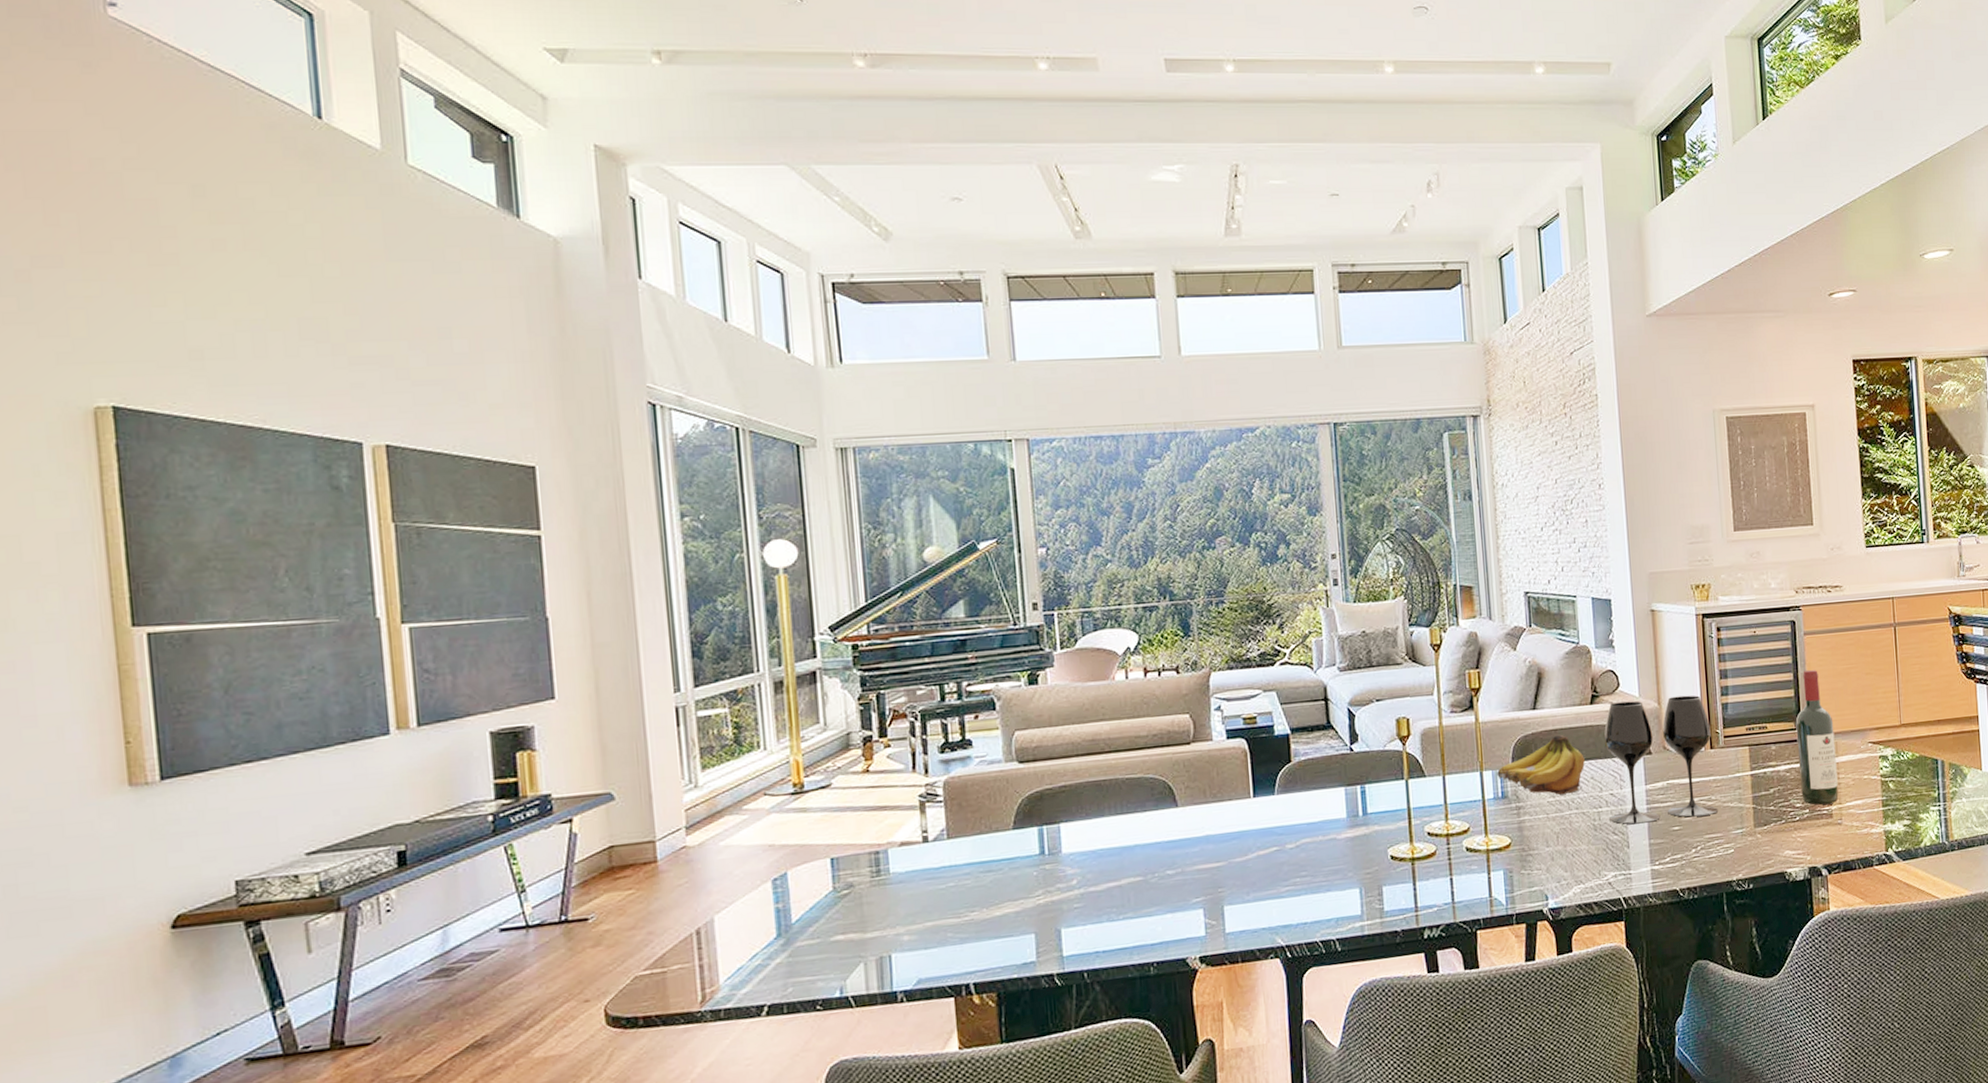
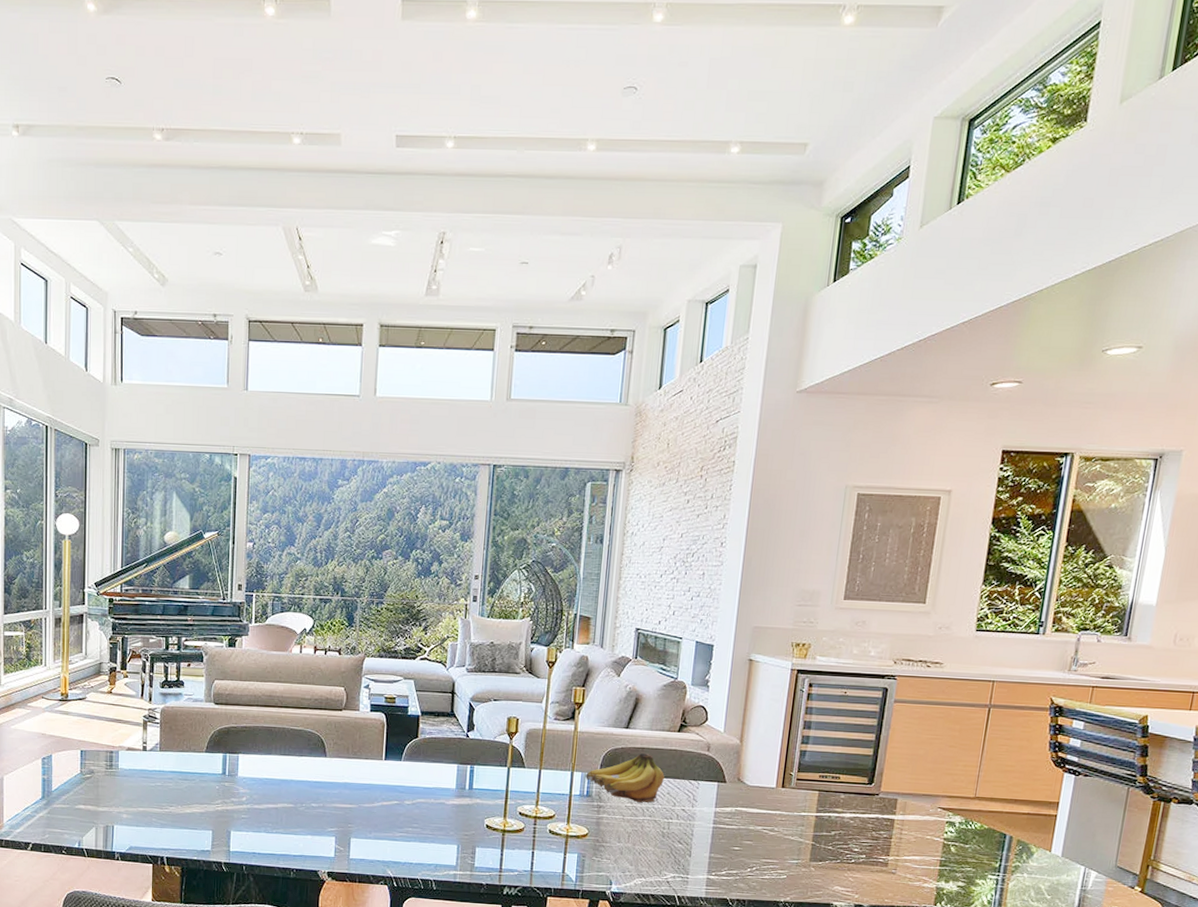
wine glass: present [1604,695,1719,825] -> none [677,734,786,843]
wine bottle: present [1795,669,1839,805] -> none [861,733,907,854]

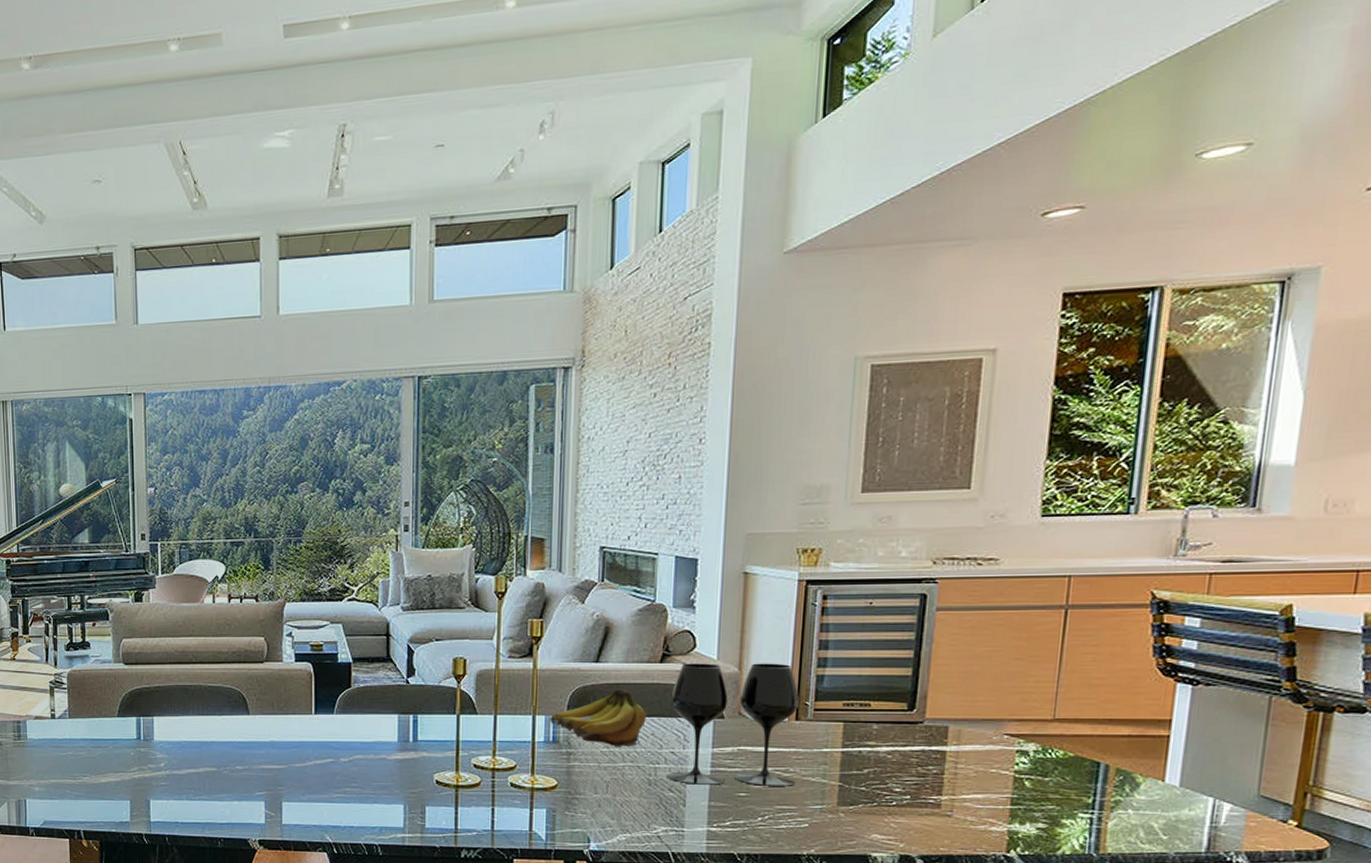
wine glass: none [677,734,786,843] -> present [667,663,799,786]

